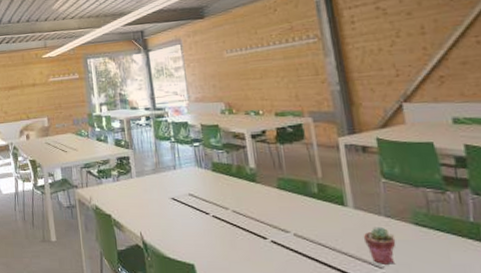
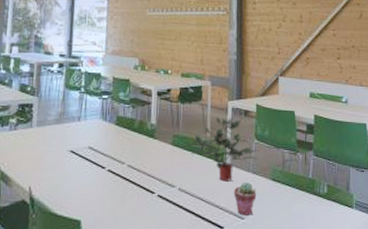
potted plant: none [297,156,391,227] -> present [188,118,259,182]

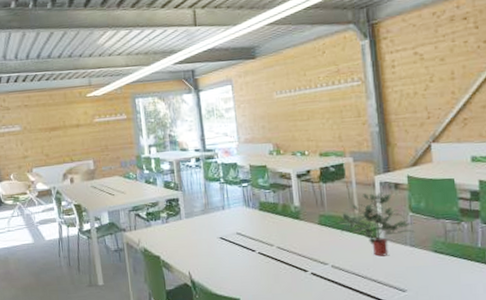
potted succulent: present [234,182,257,215] -> none [392,255,418,288]

